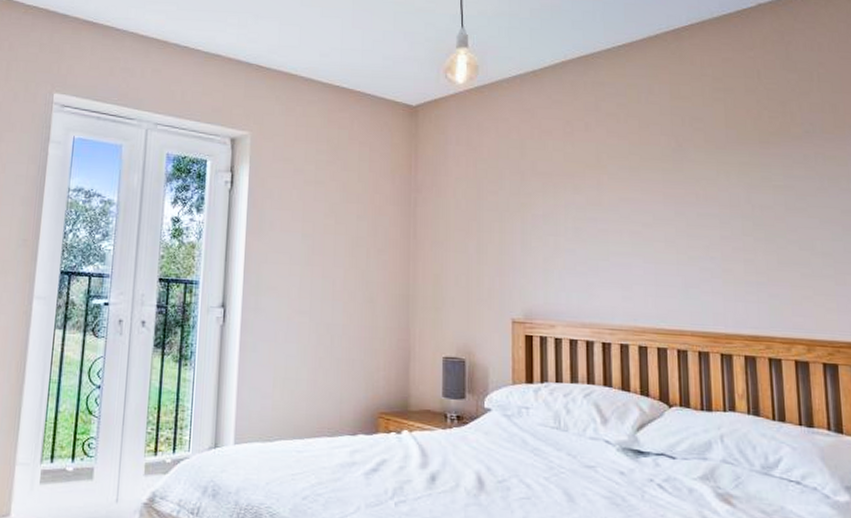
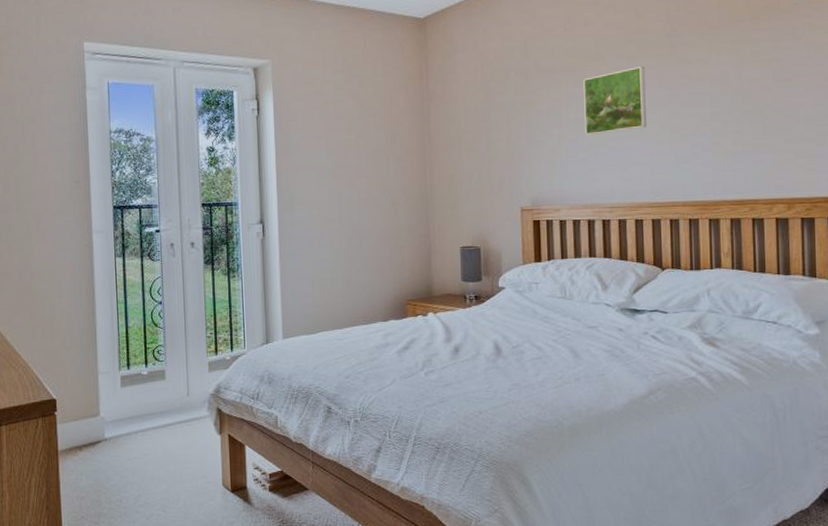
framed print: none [583,179,651,247] -> present [583,67,646,135]

